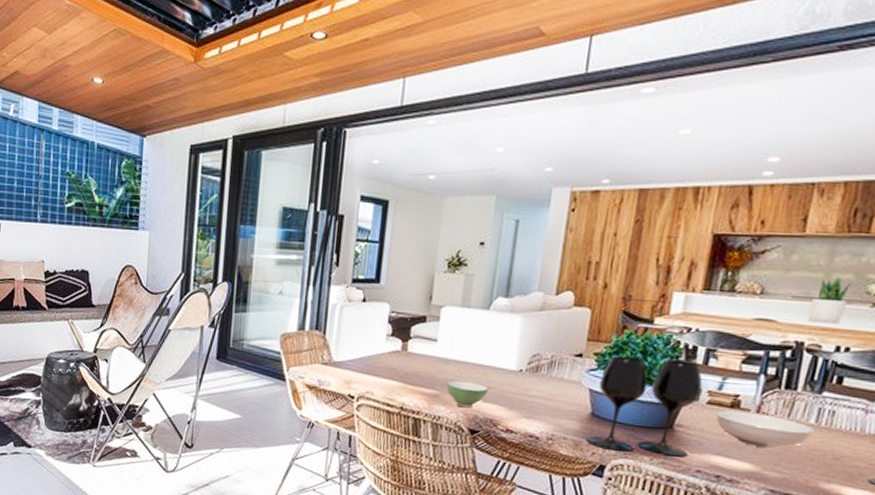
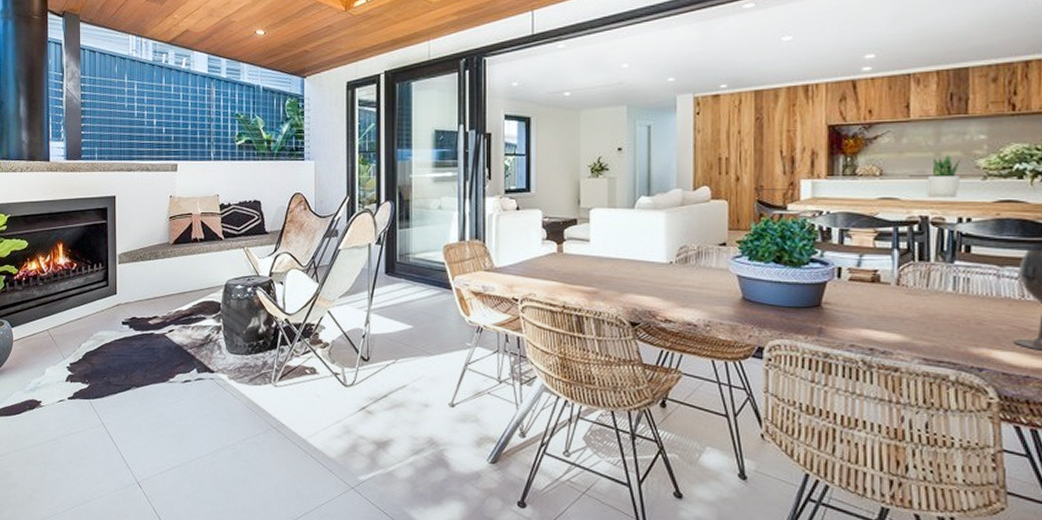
bowl: present [445,380,489,408] -> none [602,277,644,302]
wine glass: present [586,356,703,457] -> none [741,242,843,333]
bowl: present [715,410,815,449] -> none [859,285,954,319]

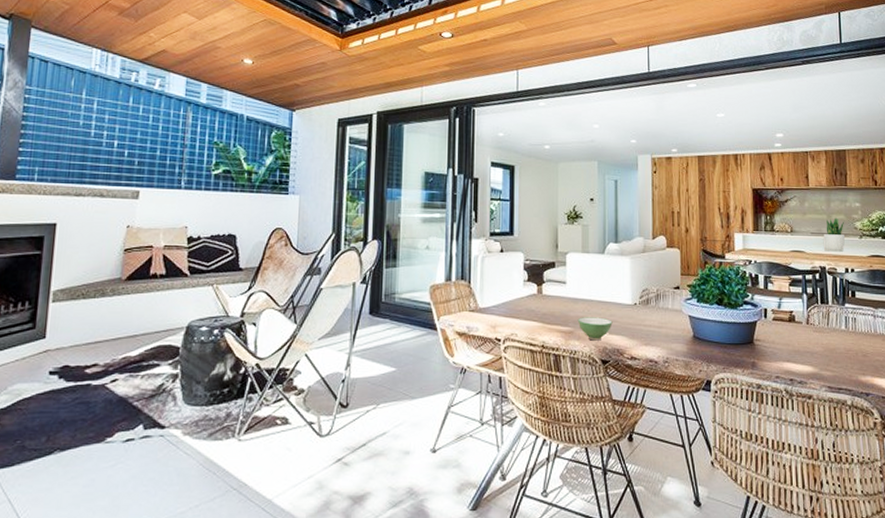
bowl: none [602,277,644,302] -> present [577,317,613,341]

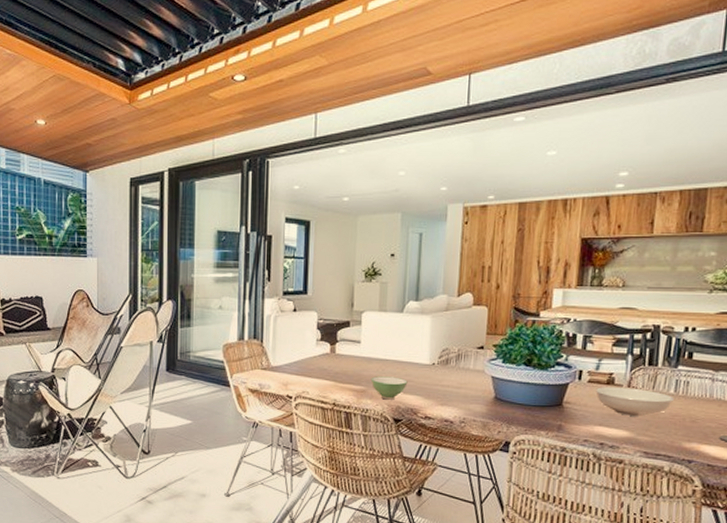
bowl: none [780,324,847,353] -> present [595,387,675,417]
planter: present [823,217,845,252] -> none [660,269,693,308]

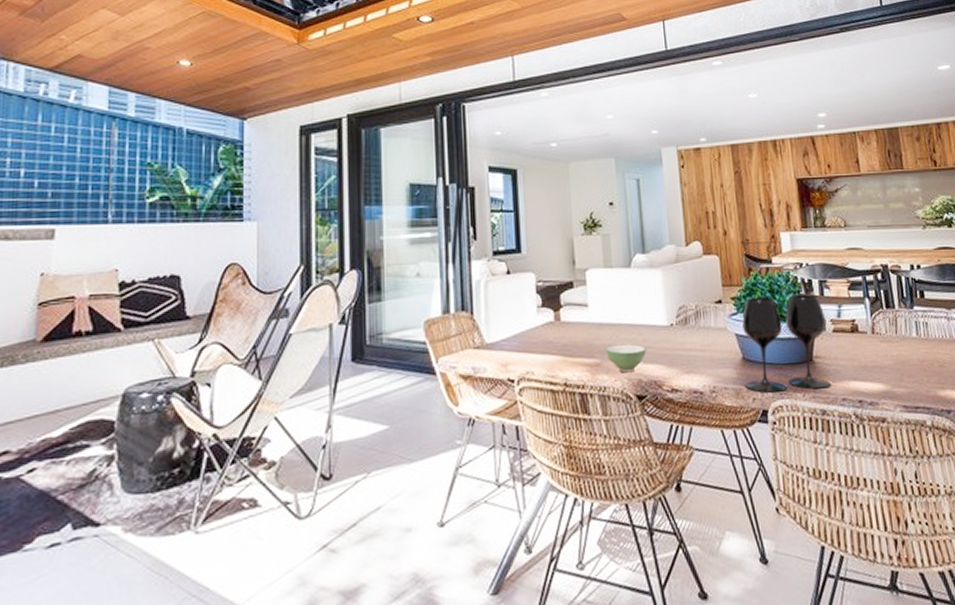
wine glass: none [492,346,584,430] -> present [742,294,831,393]
bowl: present [595,387,675,417] -> none [842,334,919,367]

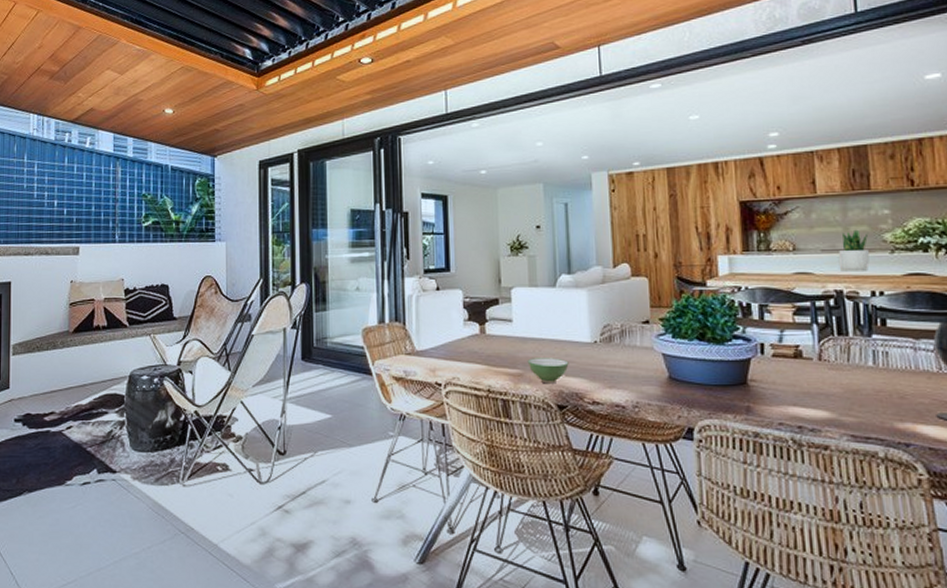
wine glass: present [742,294,831,393] -> none [669,318,766,412]
planter: none [882,206,907,247] -> present [838,229,870,272]

